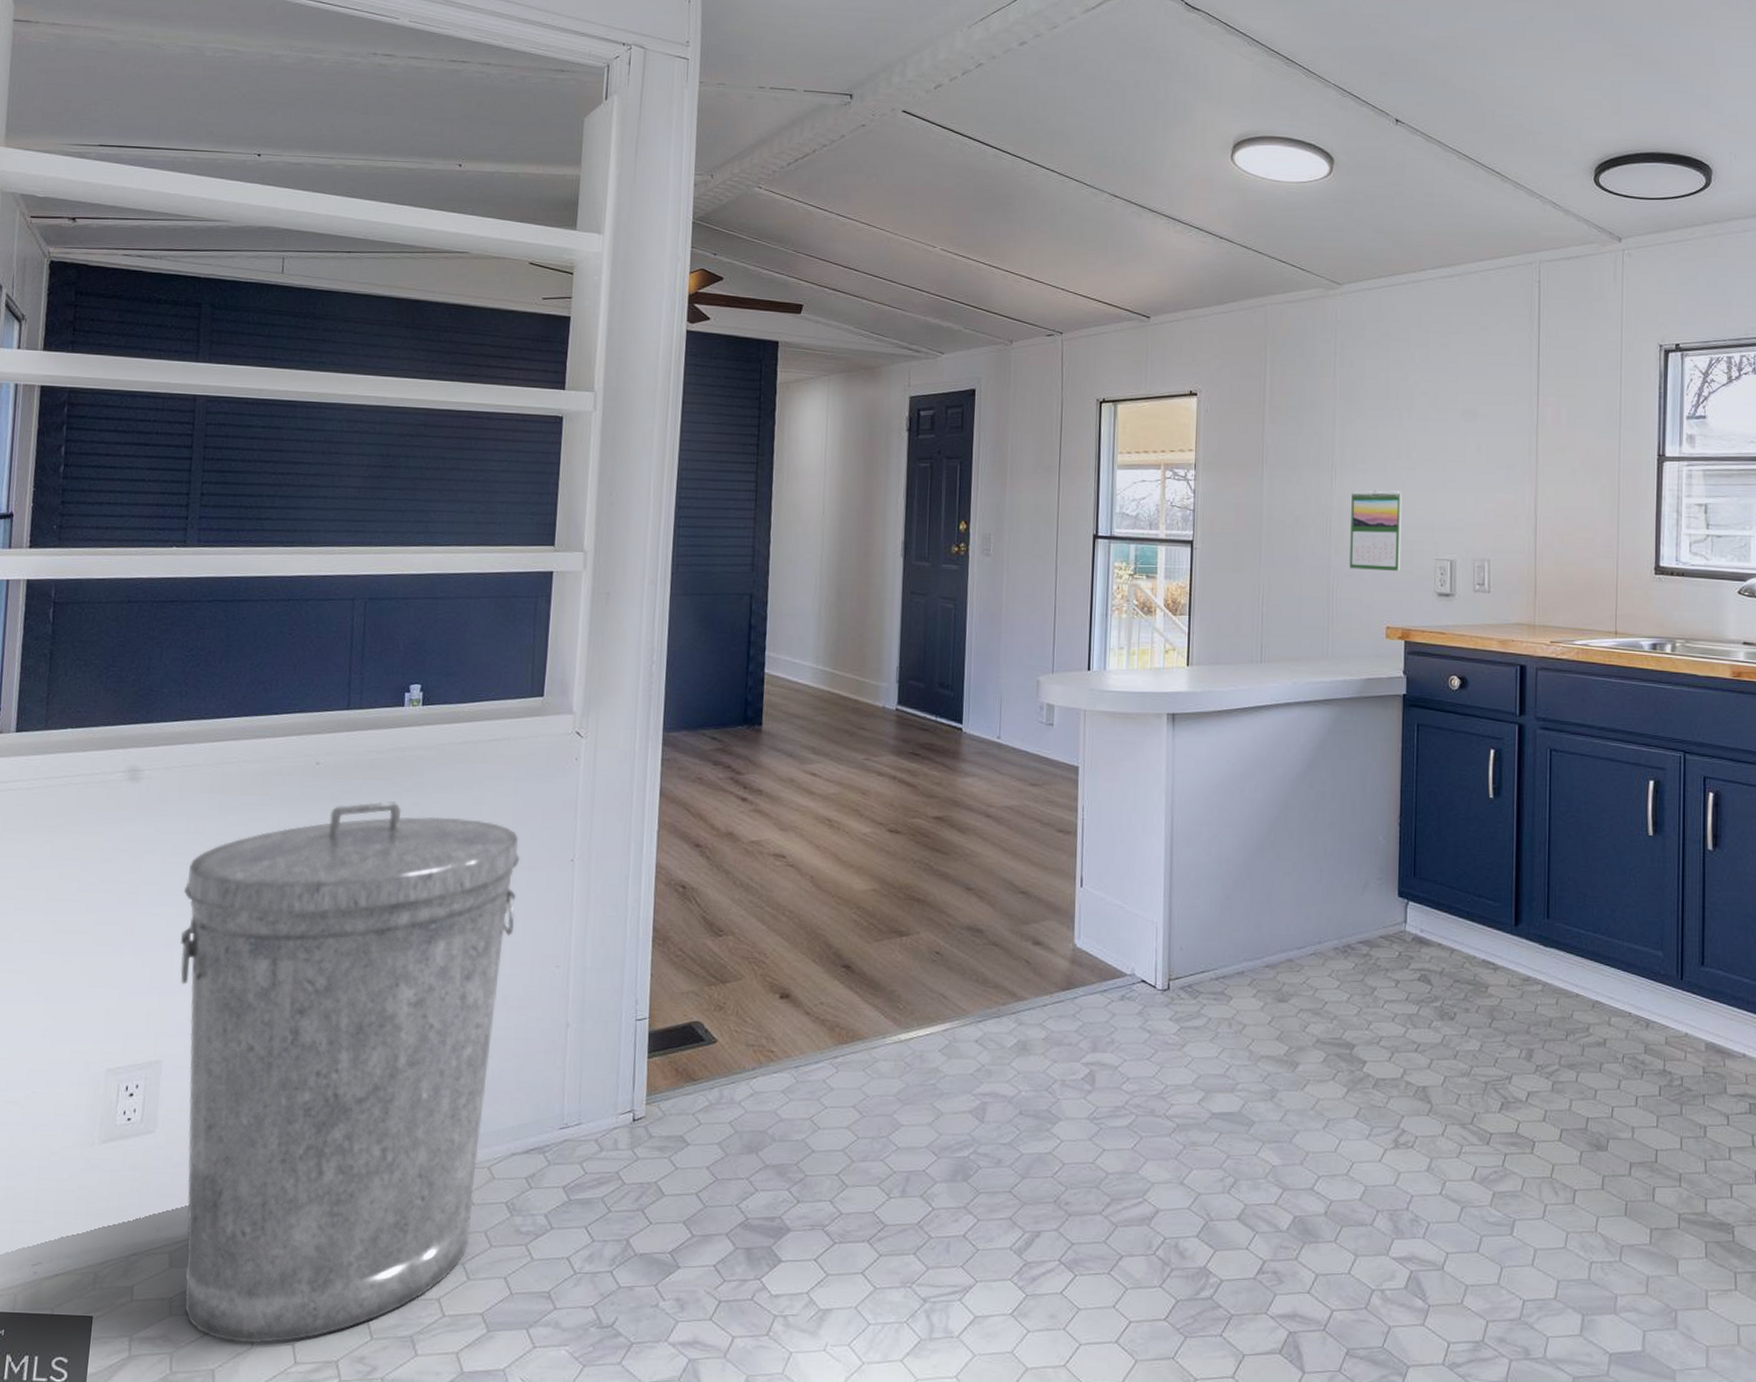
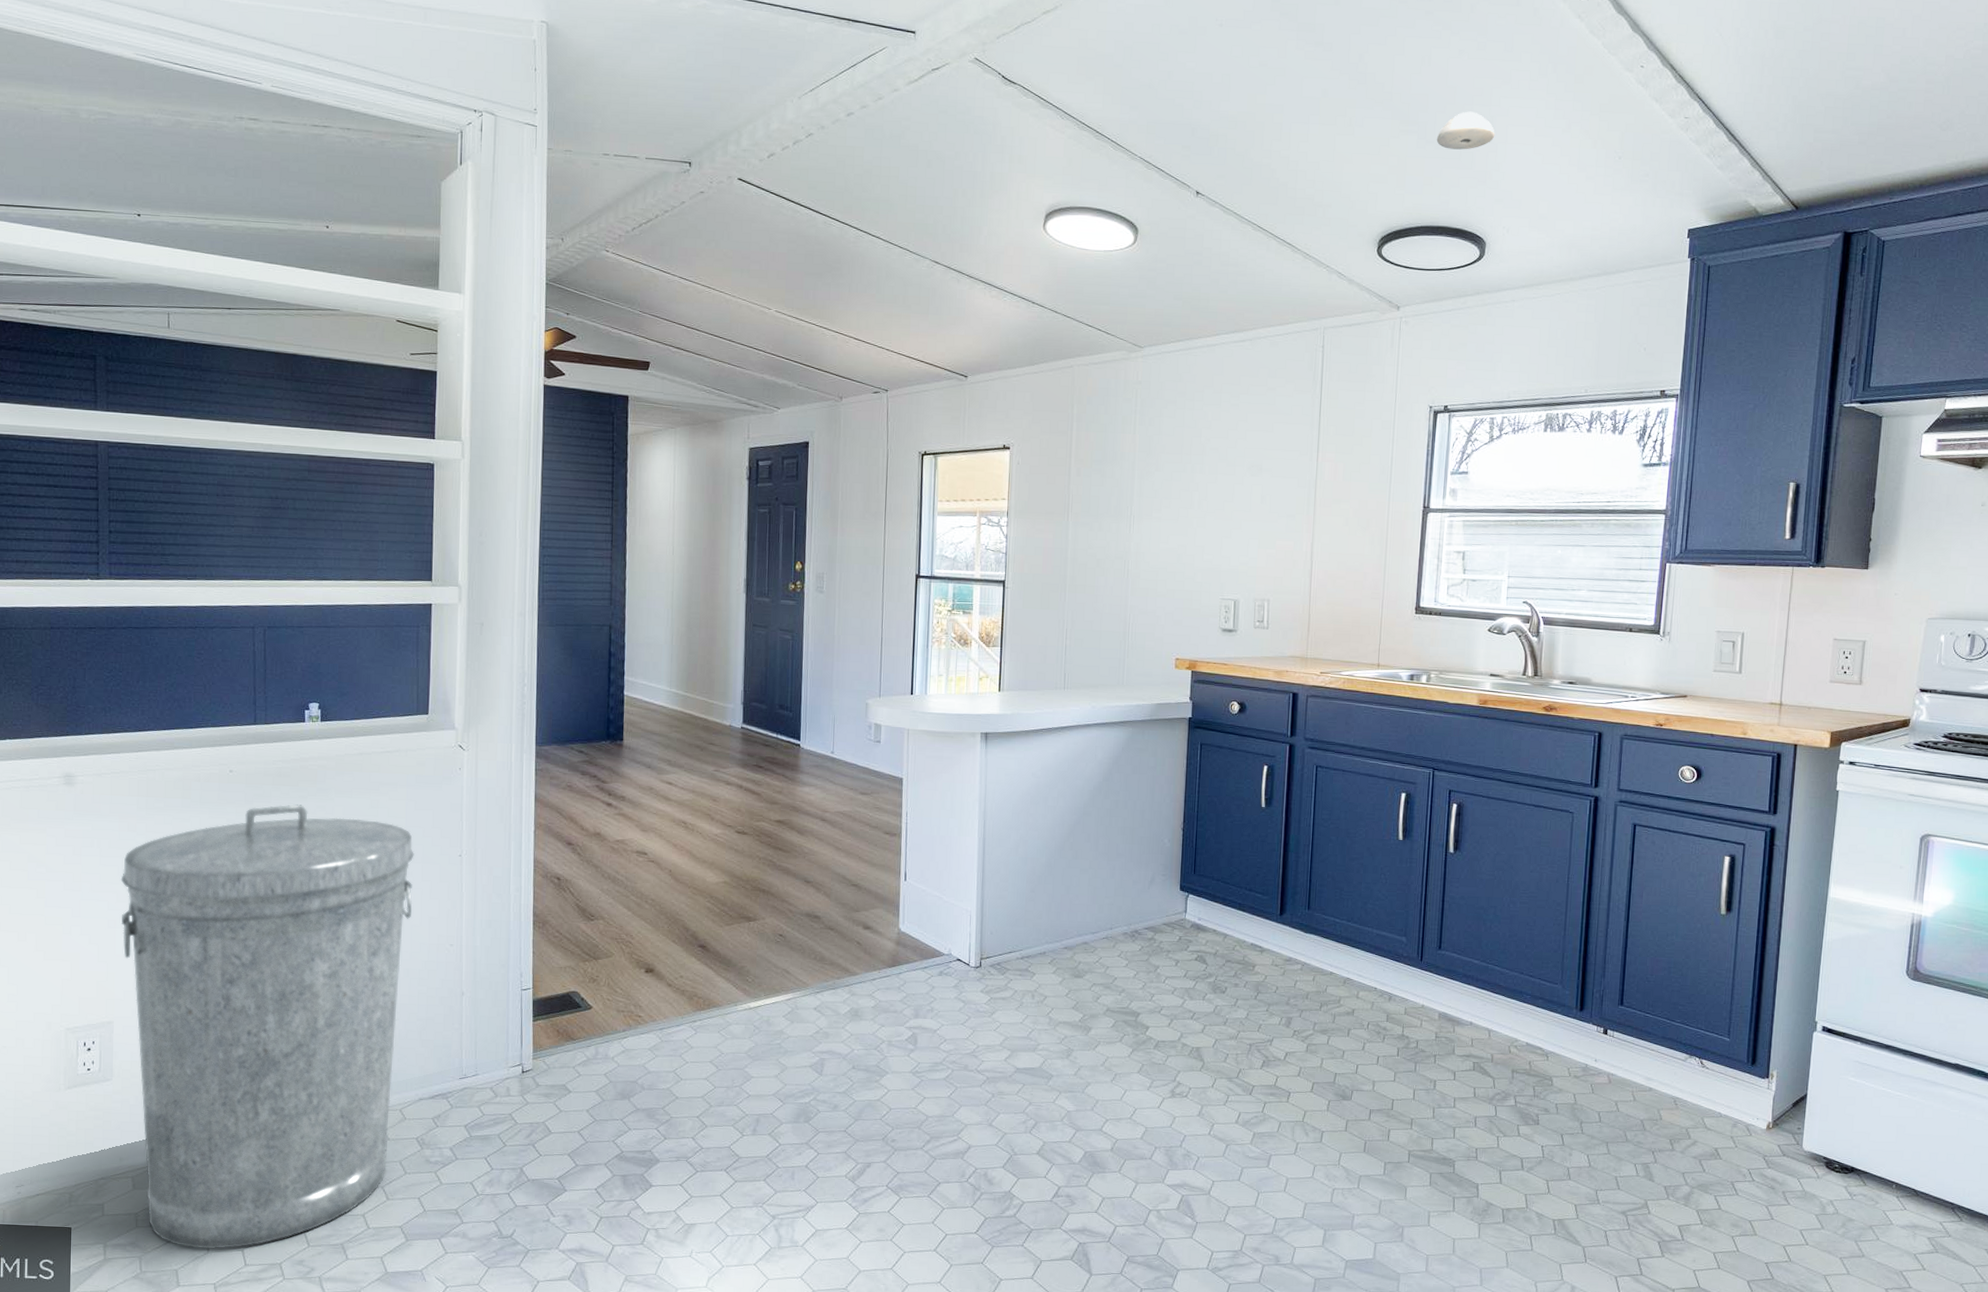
calendar: present [1349,490,1402,571] -> none [1144,536,1193,609]
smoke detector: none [1652,33,1716,73] -> present [1436,111,1495,150]

